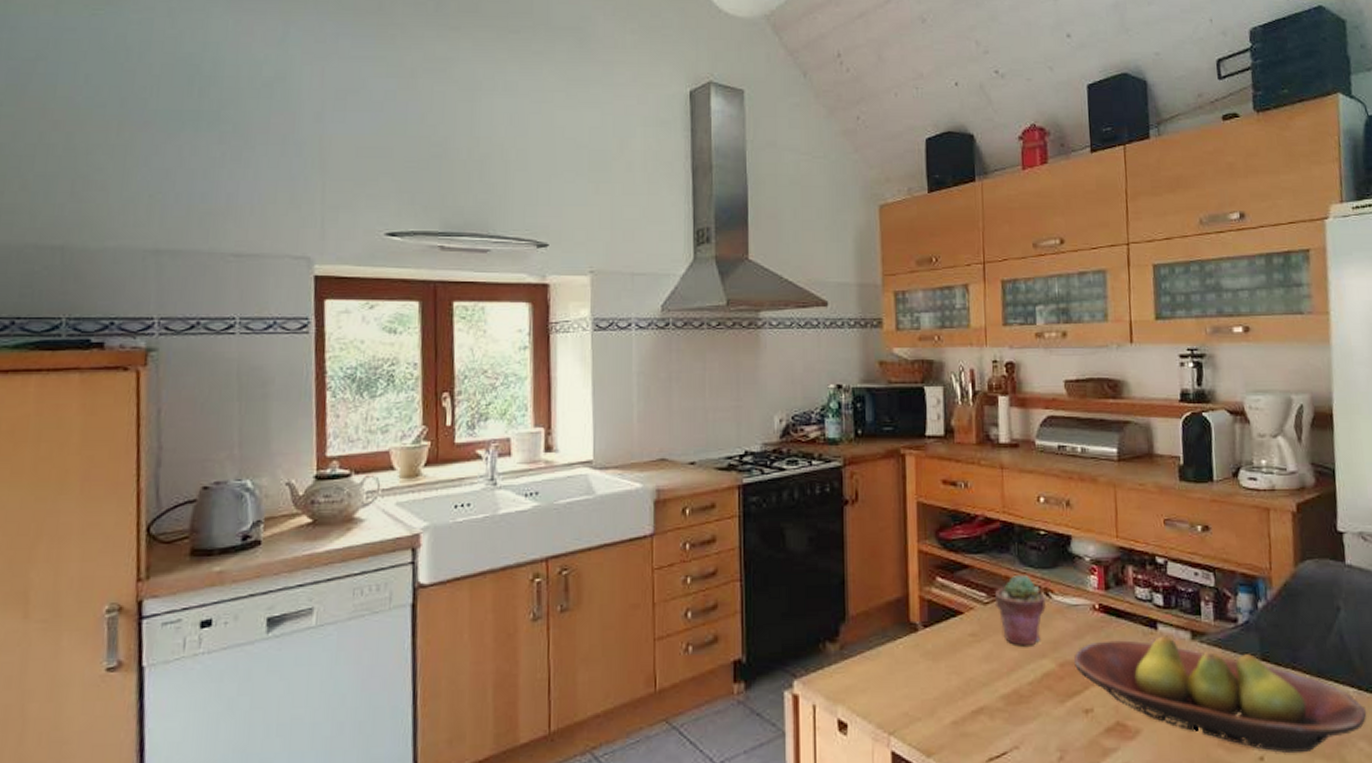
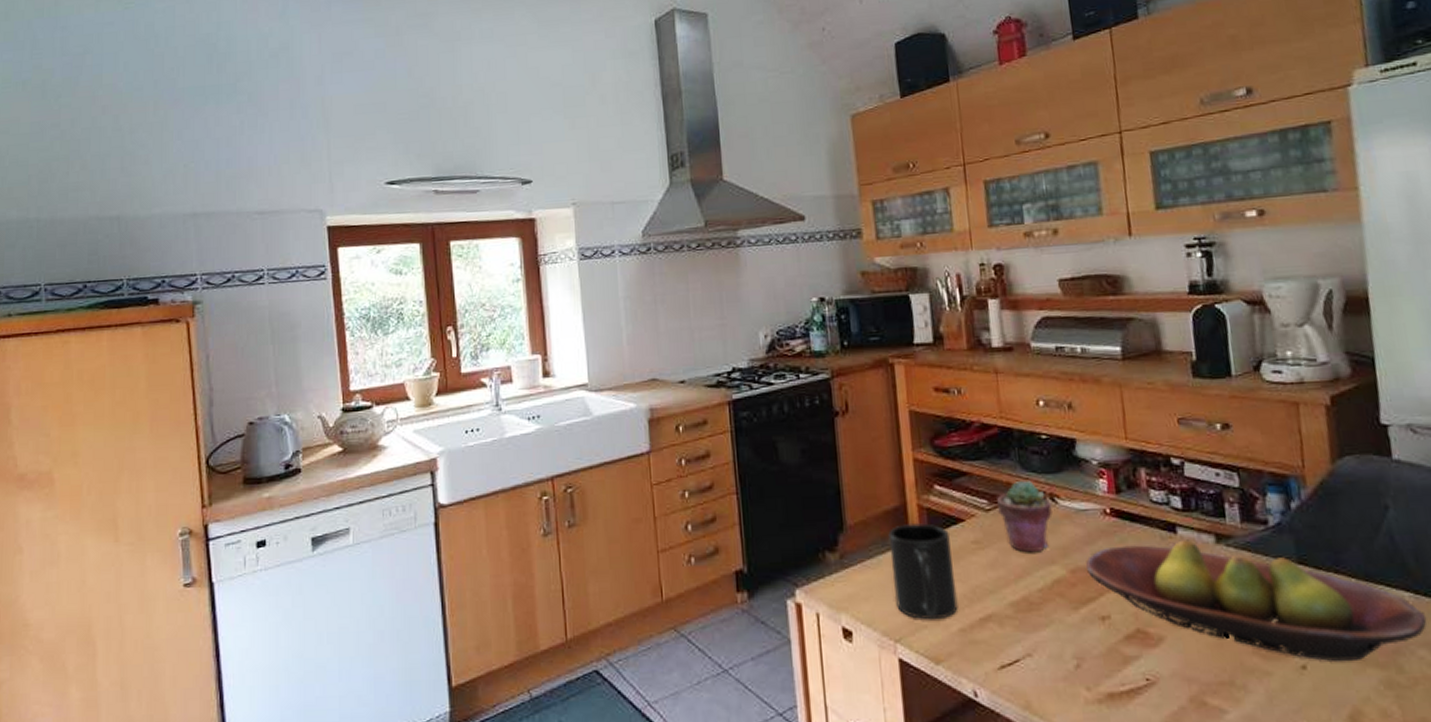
mug: none [889,614,952,713] -> present [888,522,958,620]

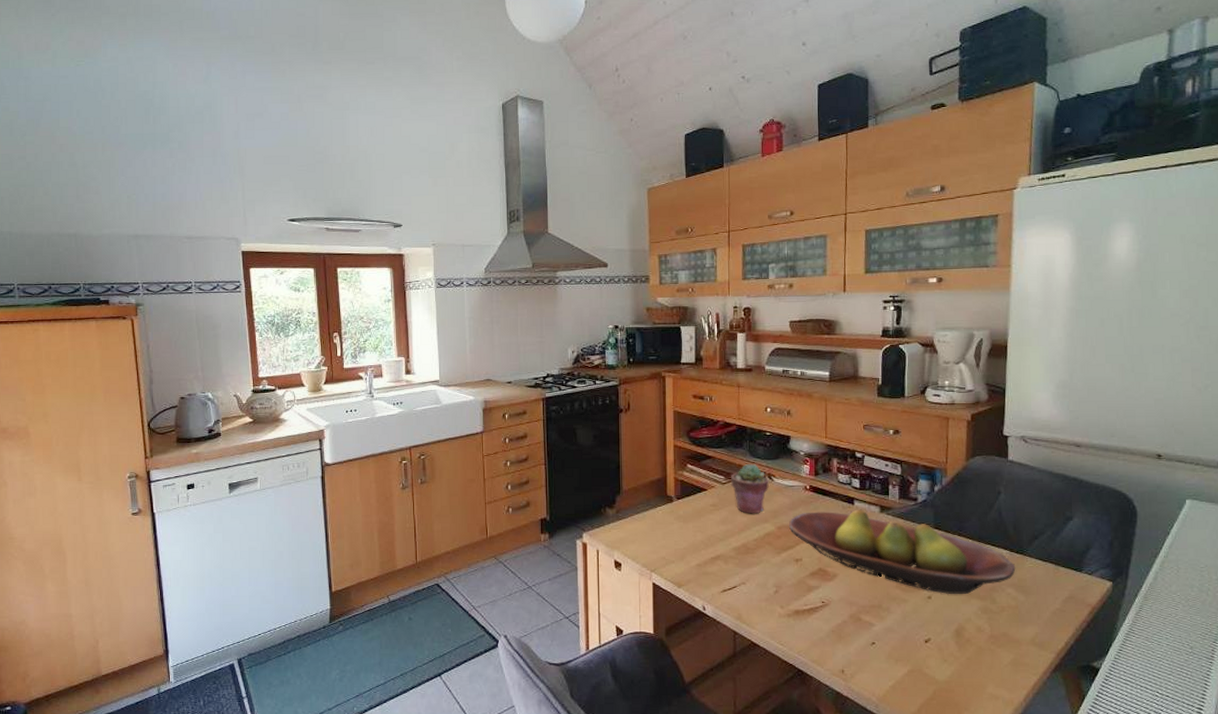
mug: present [888,522,958,620] -> none [652,490,697,558]

